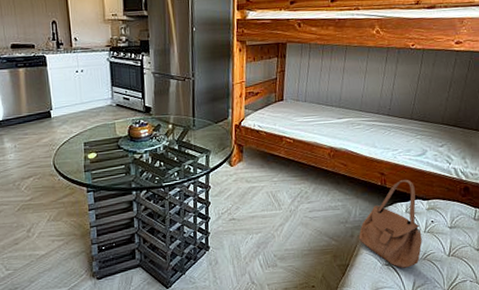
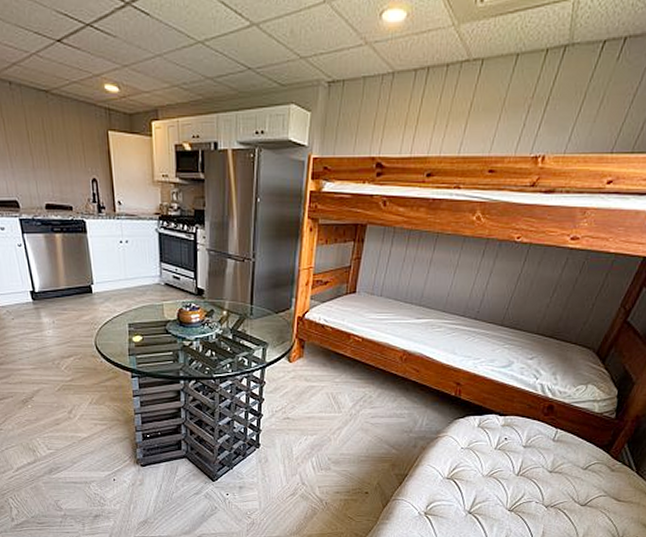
handbag: present [359,179,422,268] -> none [422,391,493,483]

